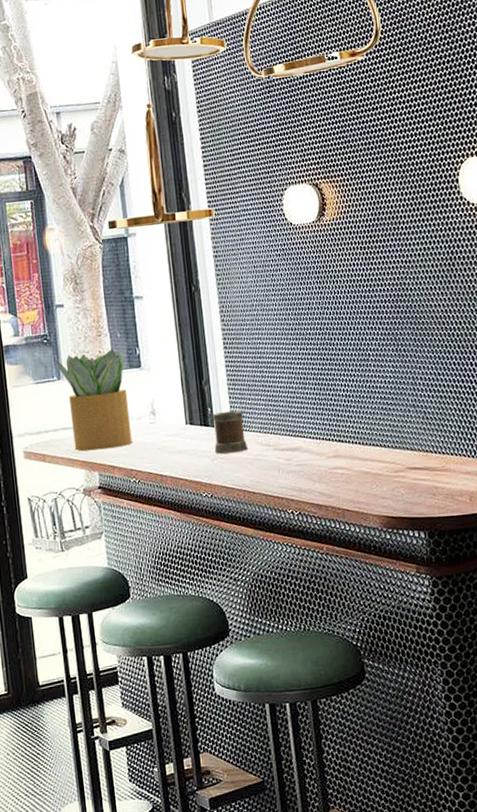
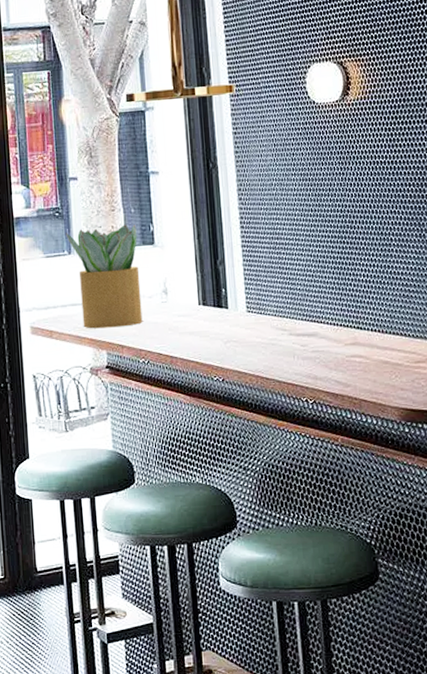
mug: present [212,410,248,454] -> none [226,292,262,337]

